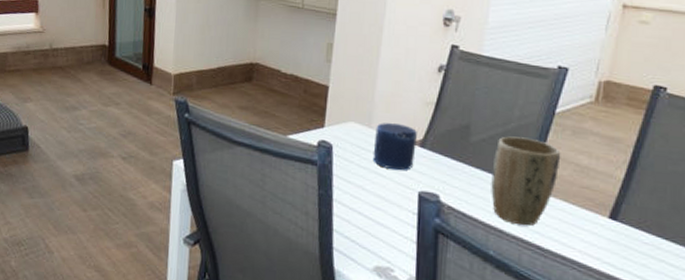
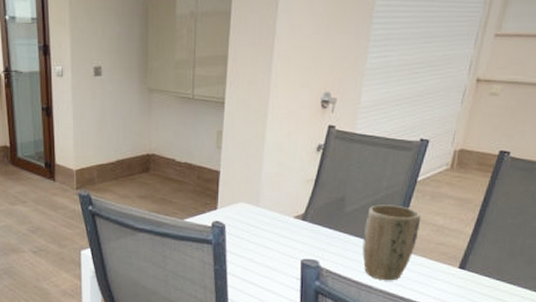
candle: present [372,123,417,171] -> none [261,201,299,243]

